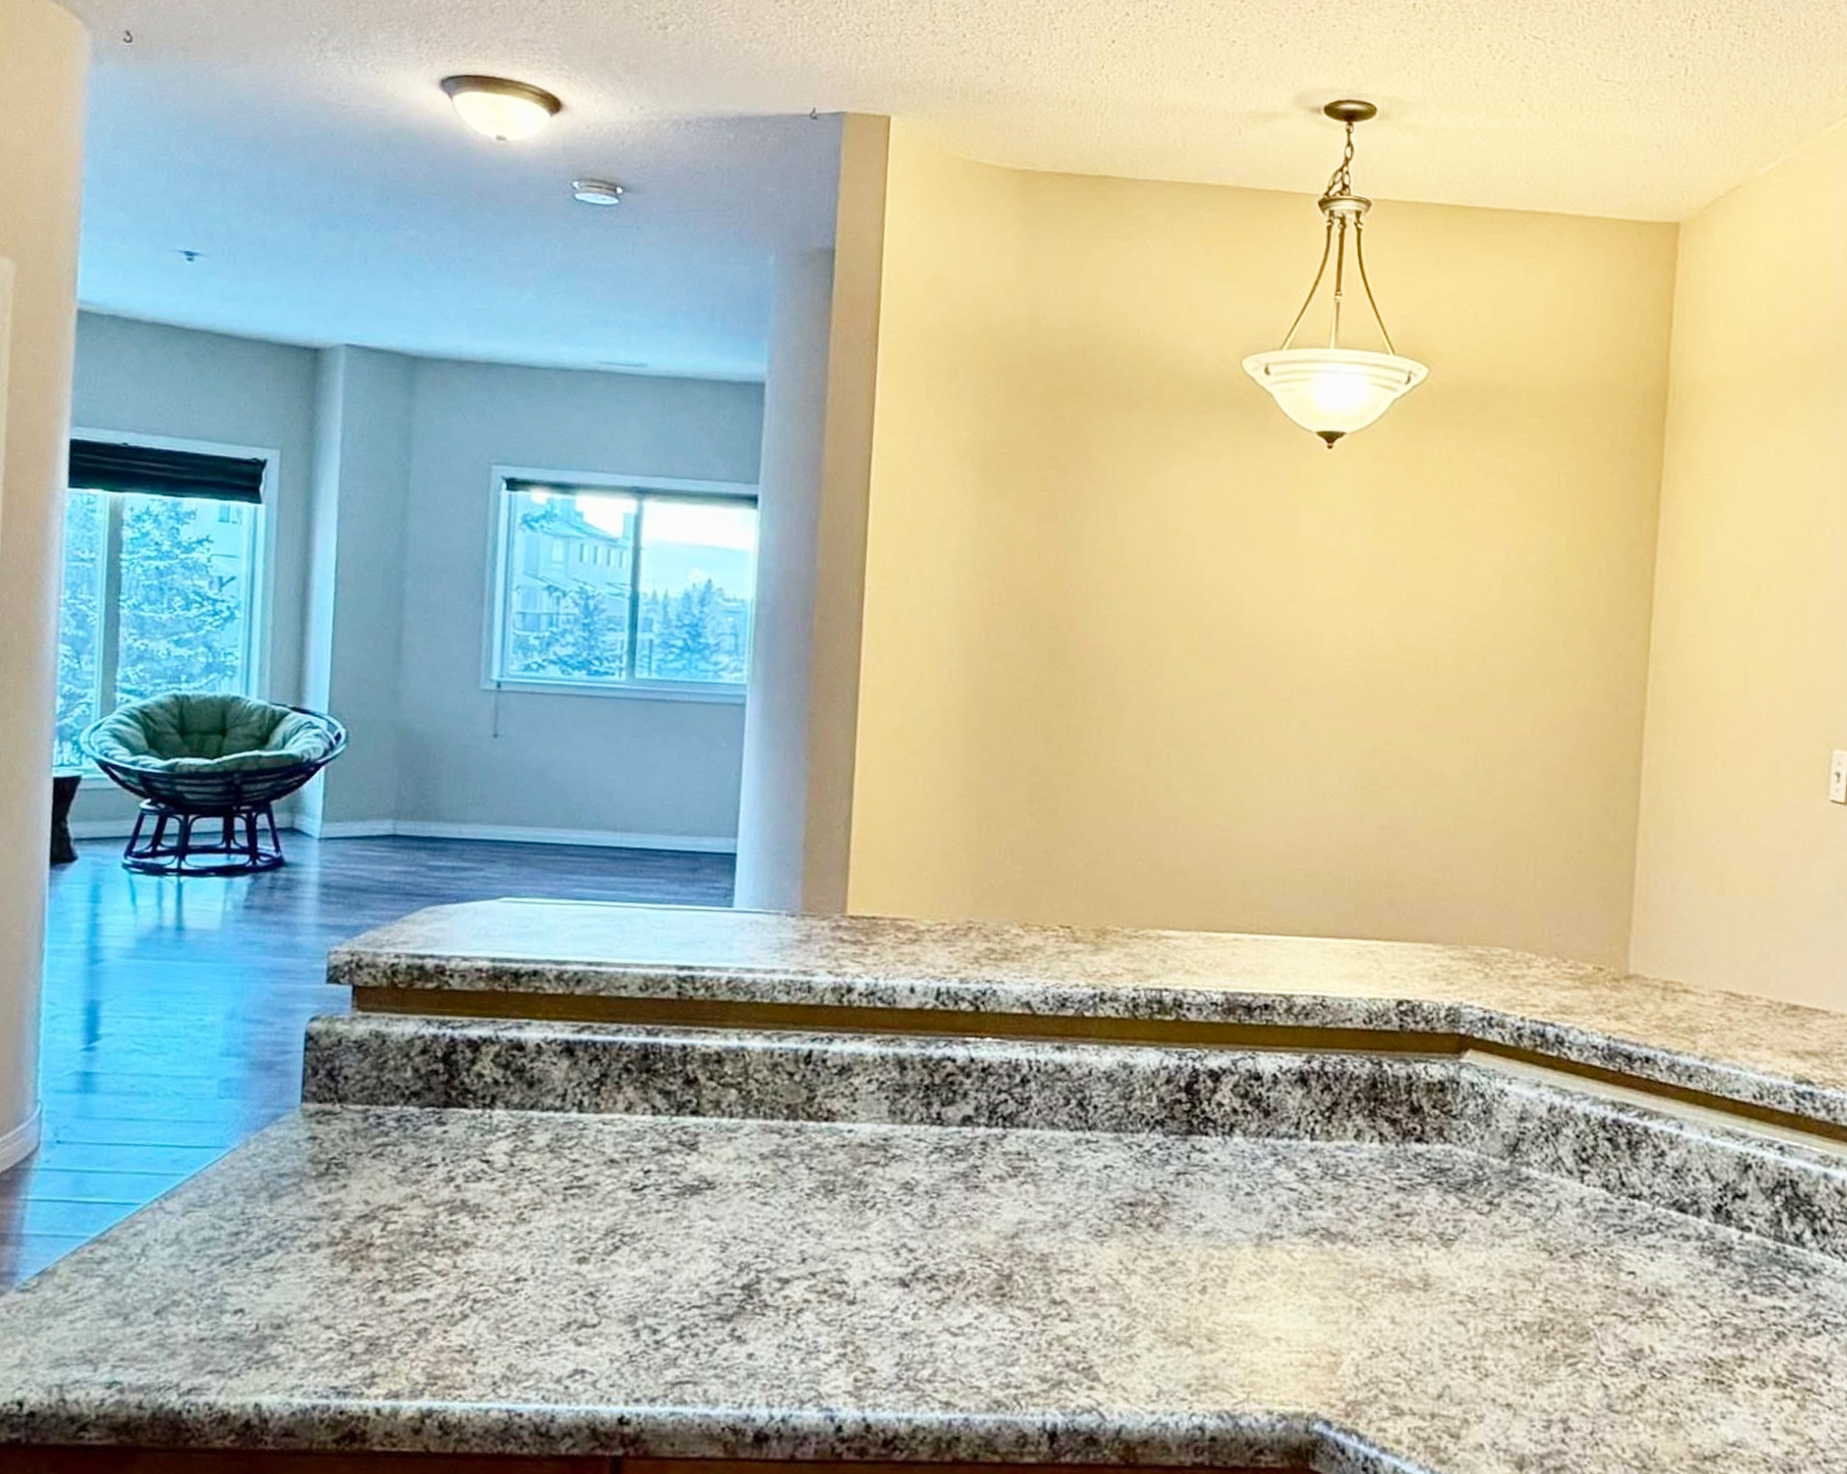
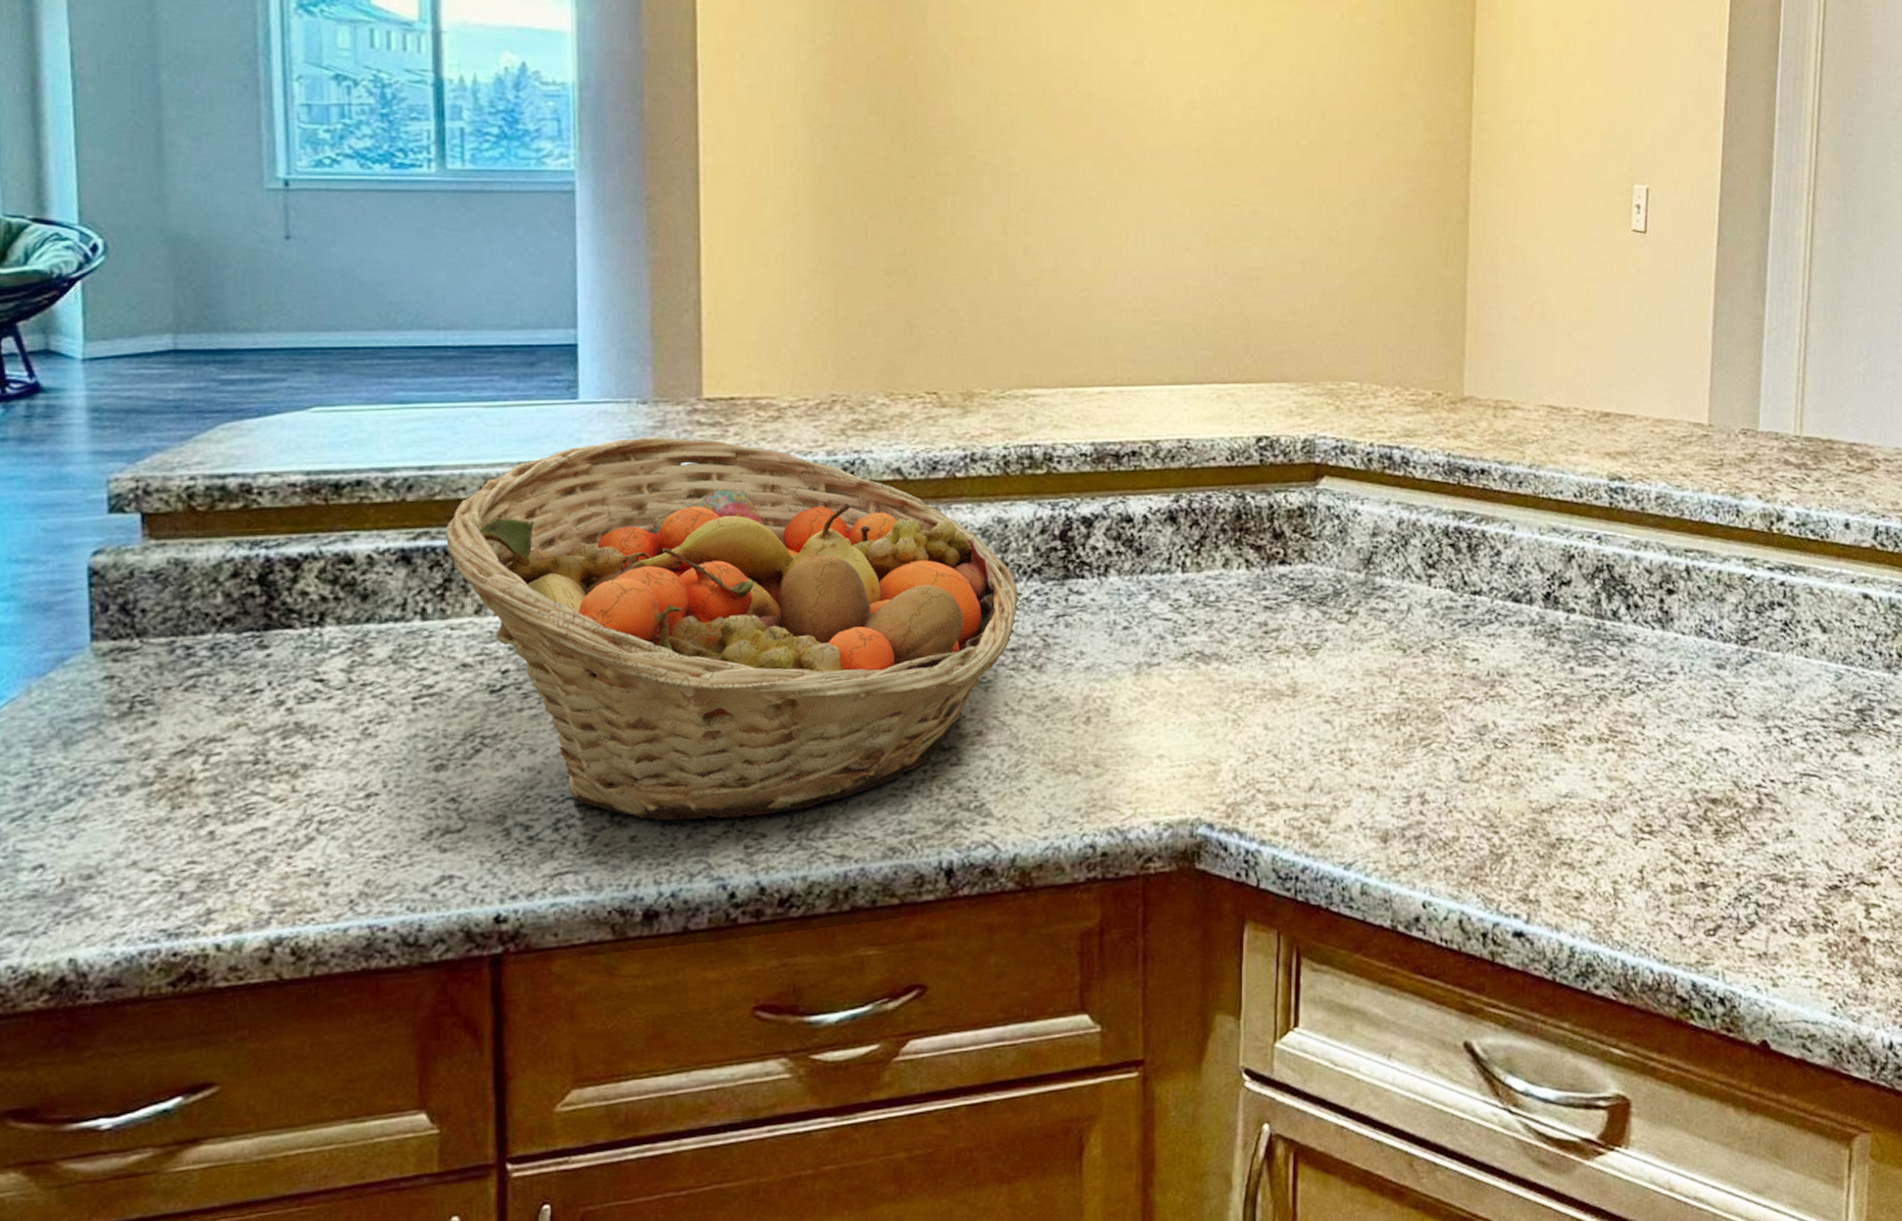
fruit basket: none [606,949,1140,1349] -> present [446,437,1019,821]

